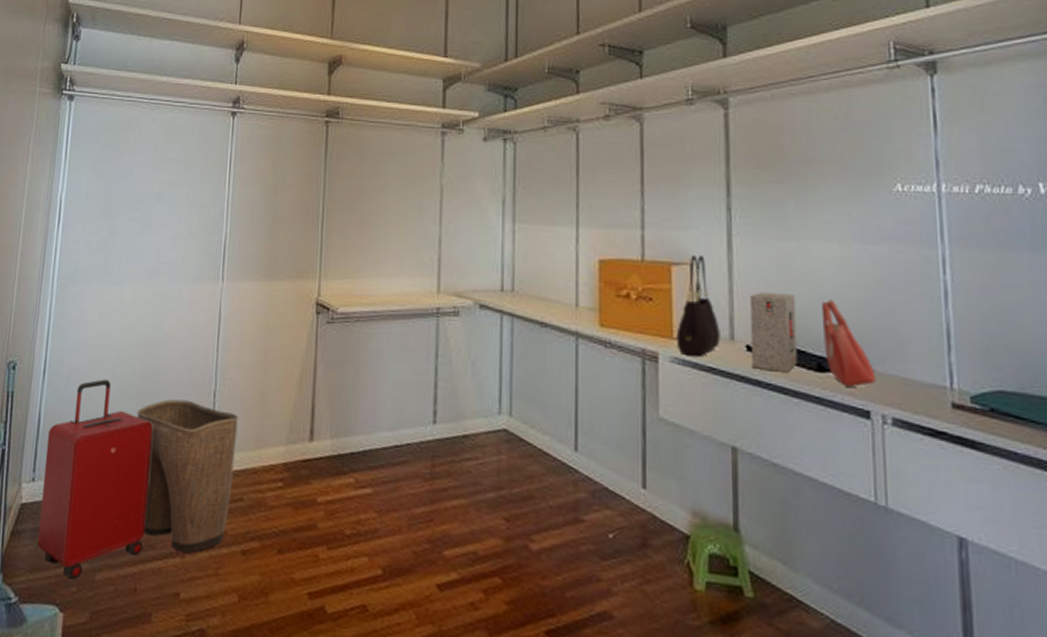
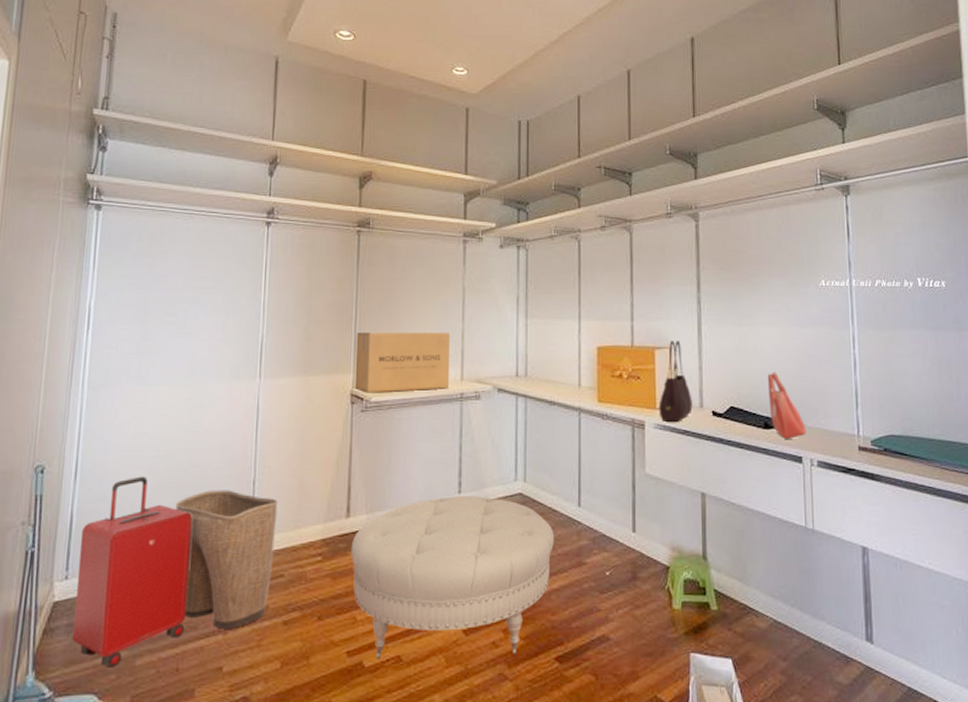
ottoman: none [313,426,546,622] -> present [351,496,555,659]
box: none [320,234,425,303] -> present [354,332,450,393]
decorative box: present [750,291,798,373] -> none [715,367,750,431]

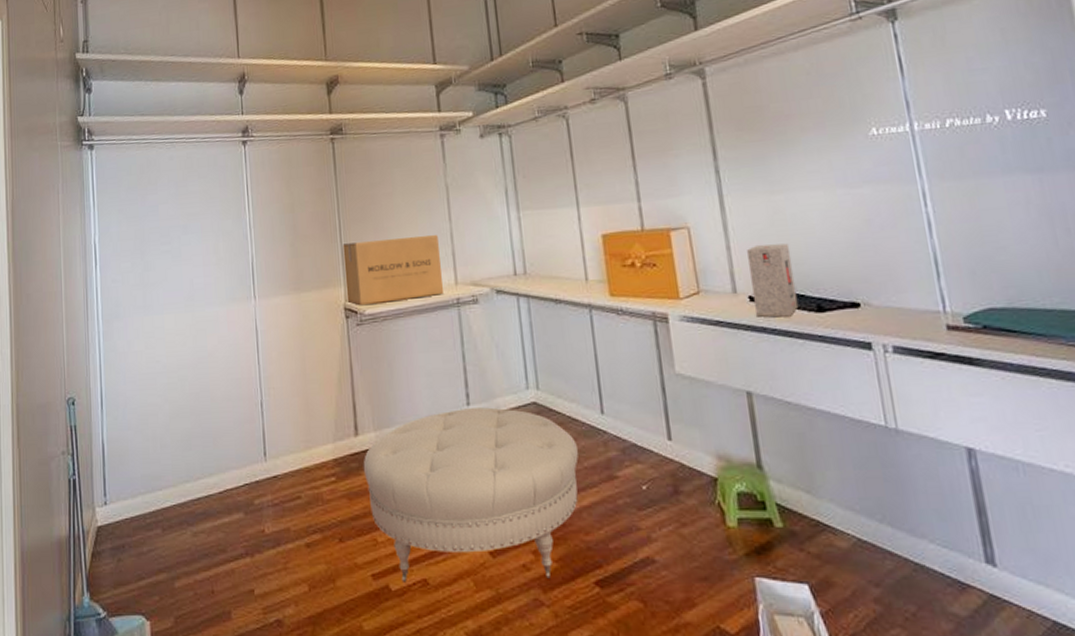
suitcase: present [73,476,192,666] -> none [112,403,215,588]
laundry basket: present [175,490,278,629] -> none [192,413,289,552]
handbag: present [658,341,693,423] -> none [682,218,724,313]
decorative box: none [715,367,750,431] -> present [747,243,799,318]
handbag: present [767,372,806,439] -> none [813,243,874,322]

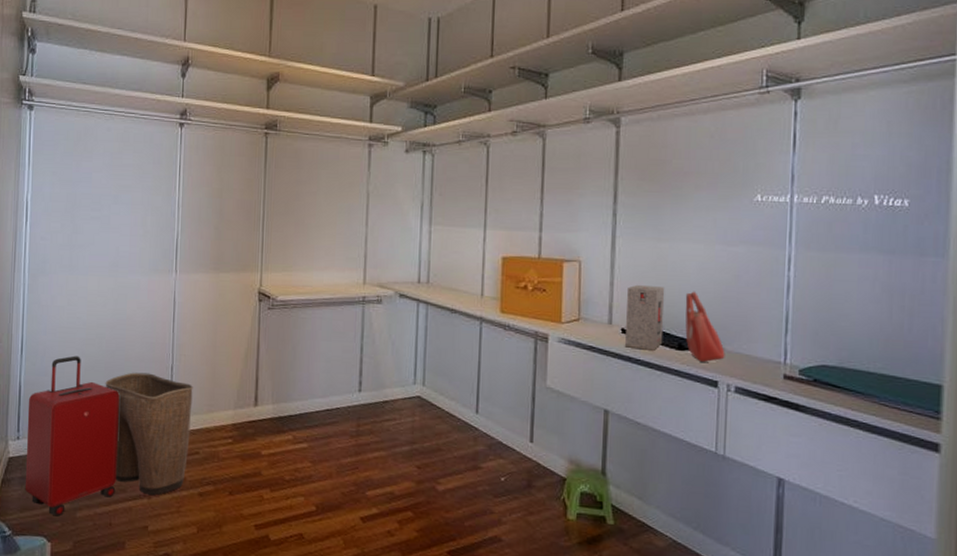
suitcase: none [112,403,215,588] -> present [25,355,120,516]
laundry basket: none [192,413,289,552] -> present [105,372,193,495]
box: present [342,235,443,306] -> none [262,233,353,293]
ottoman: present [363,407,579,582] -> none [258,394,452,545]
handbag: none [813,243,874,322] -> present [685,291,725,362]

